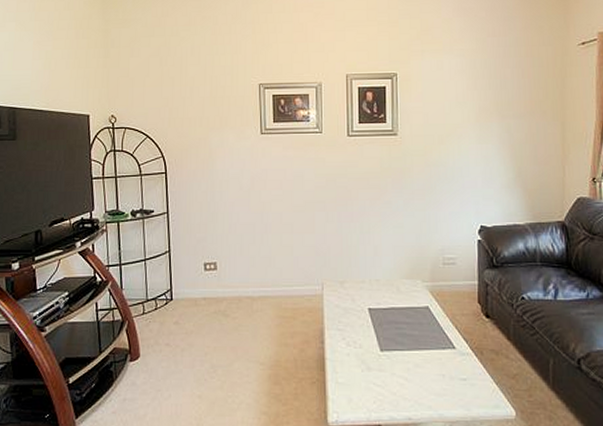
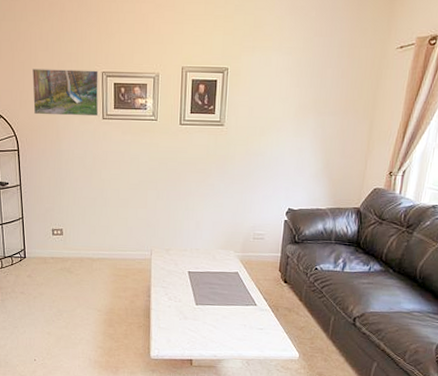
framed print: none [183,82,256,133] -> present [32,69,99,117]

